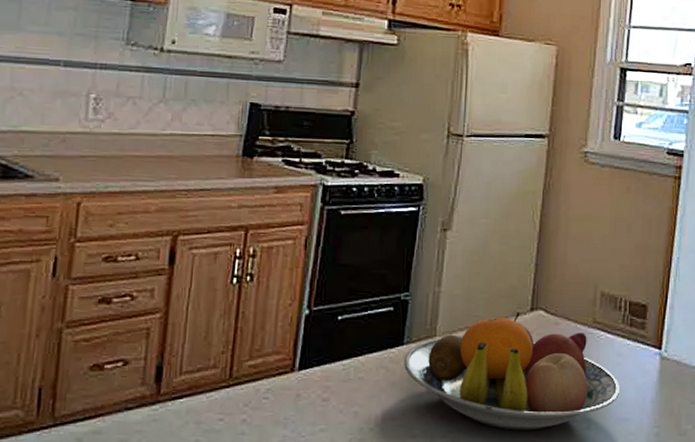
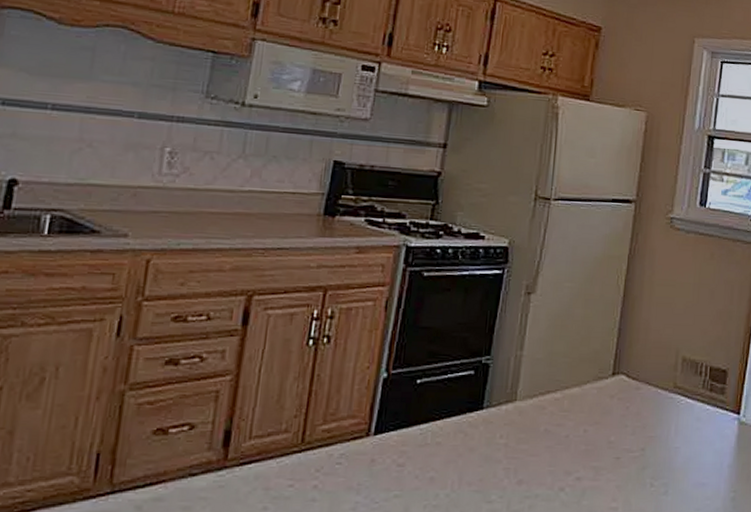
fruit bowl: present [404,311,620,431] -> none [483,376,698,496]

